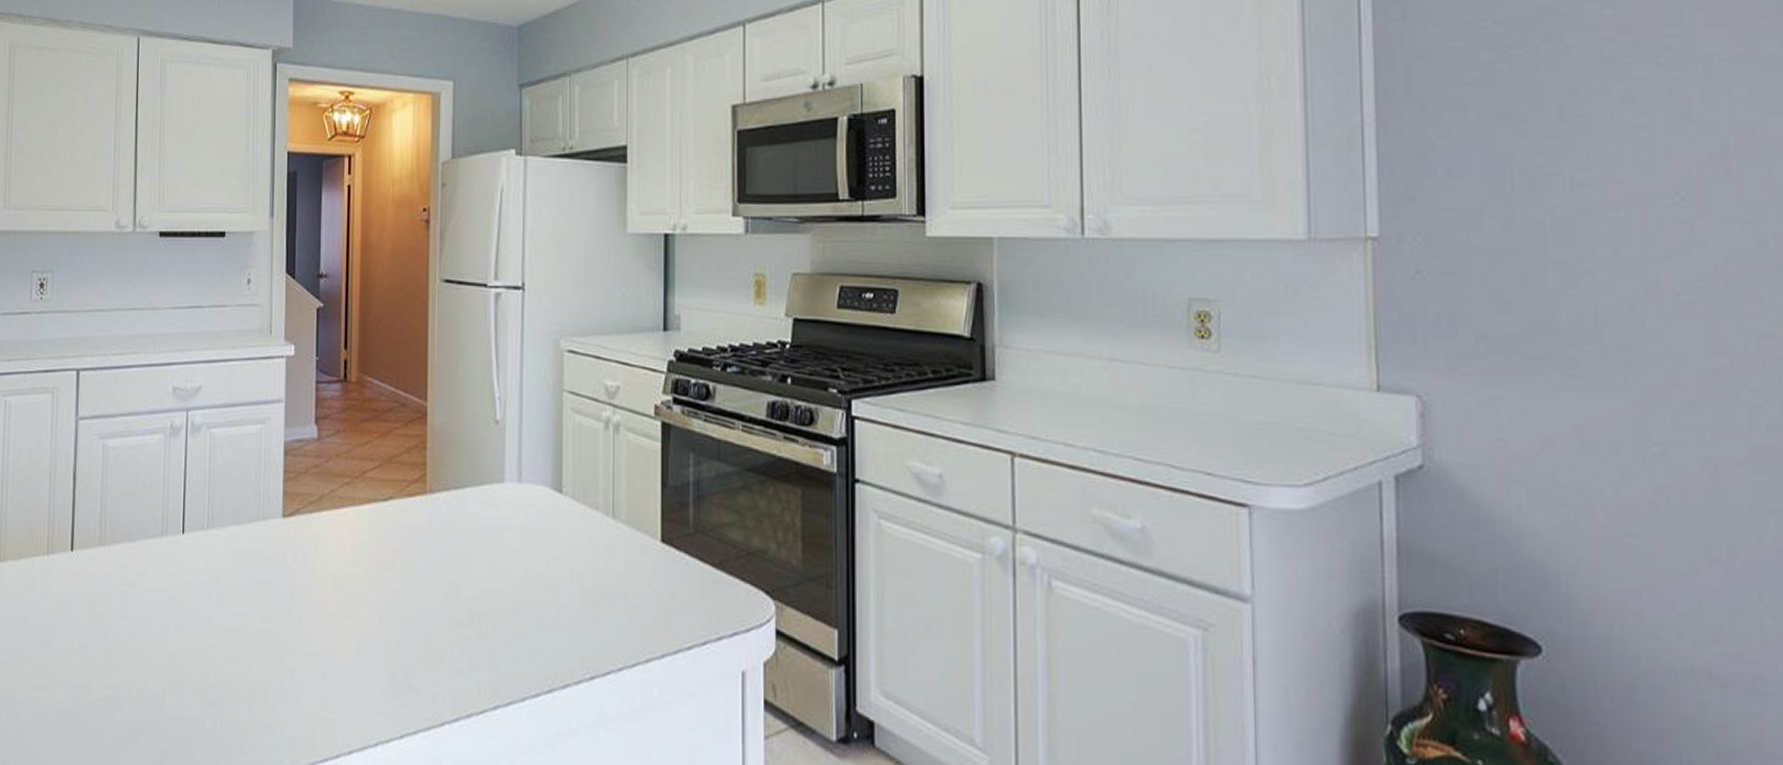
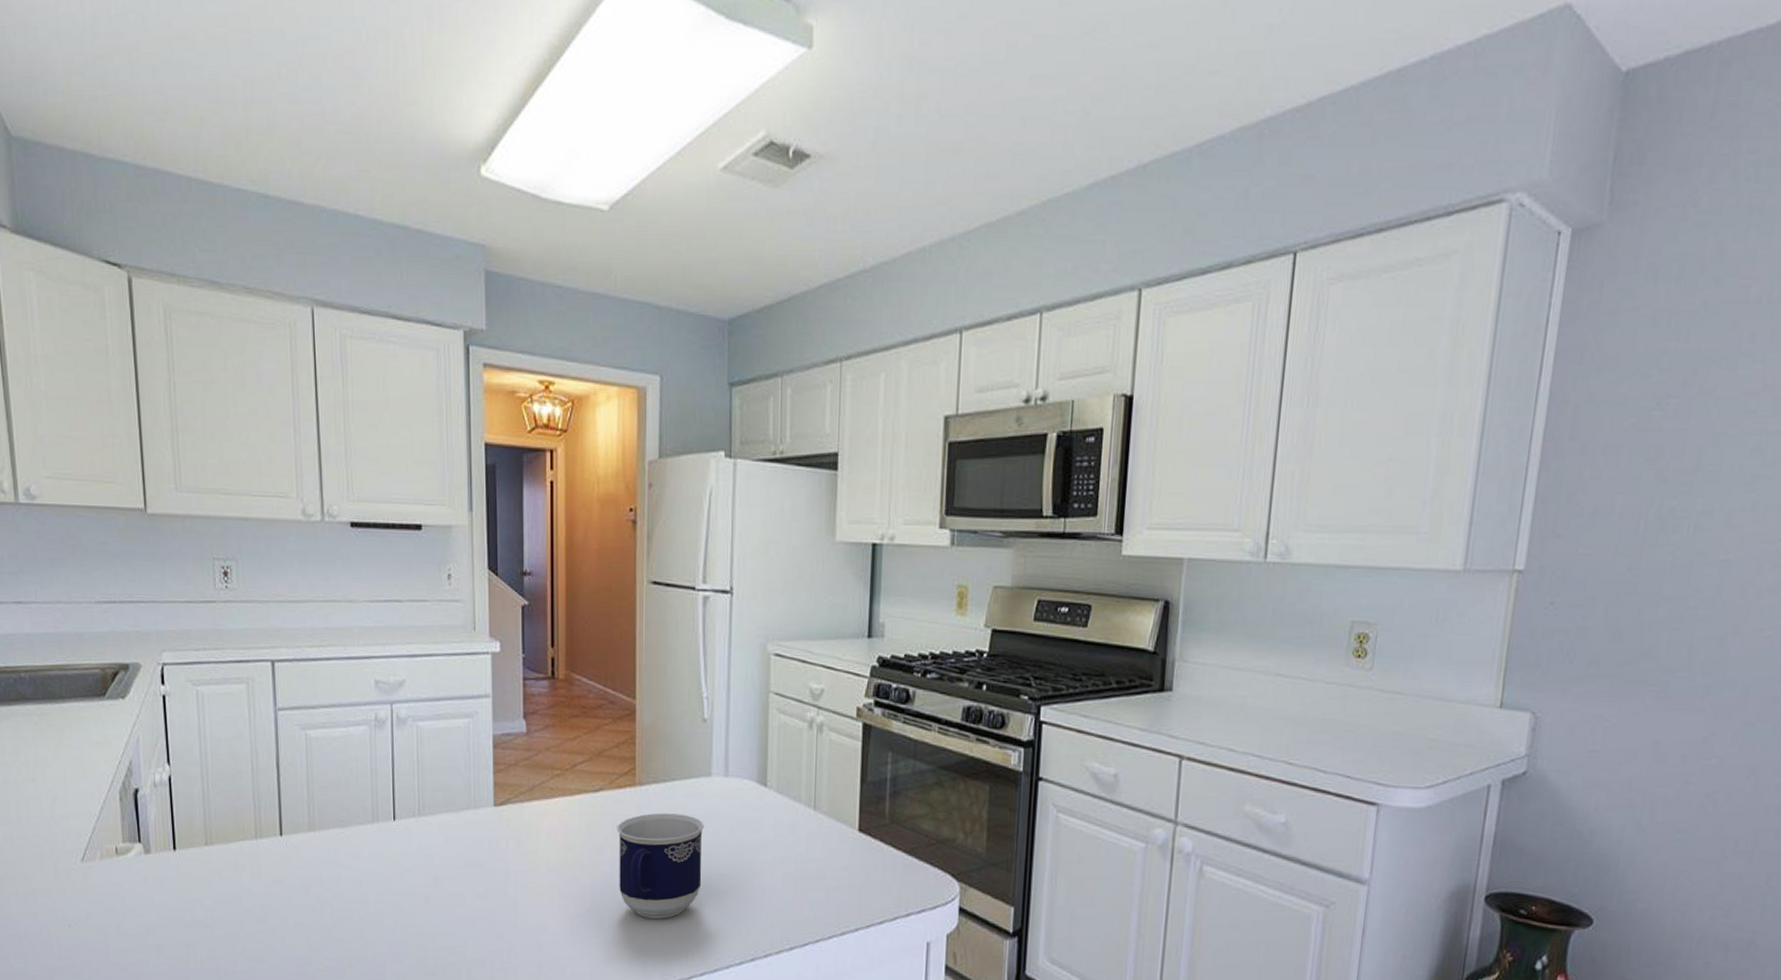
cup: none [406,523,497,643] -> present [617,813,704,919]

